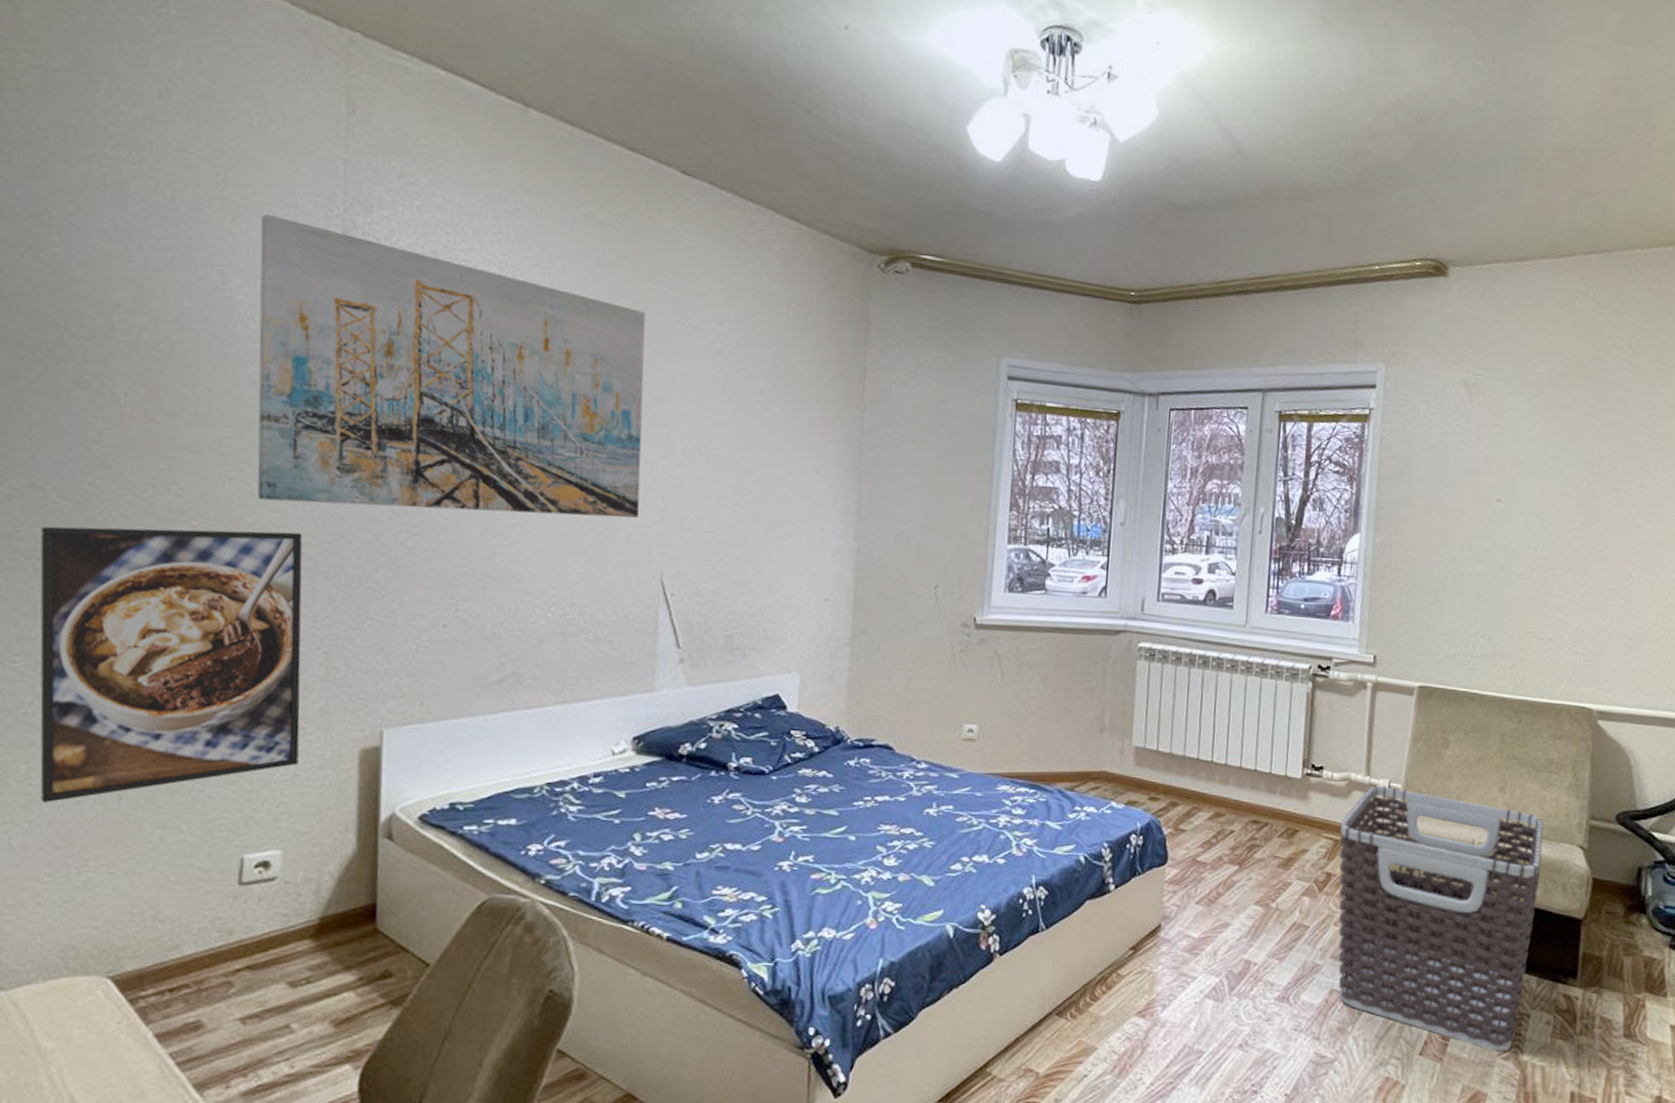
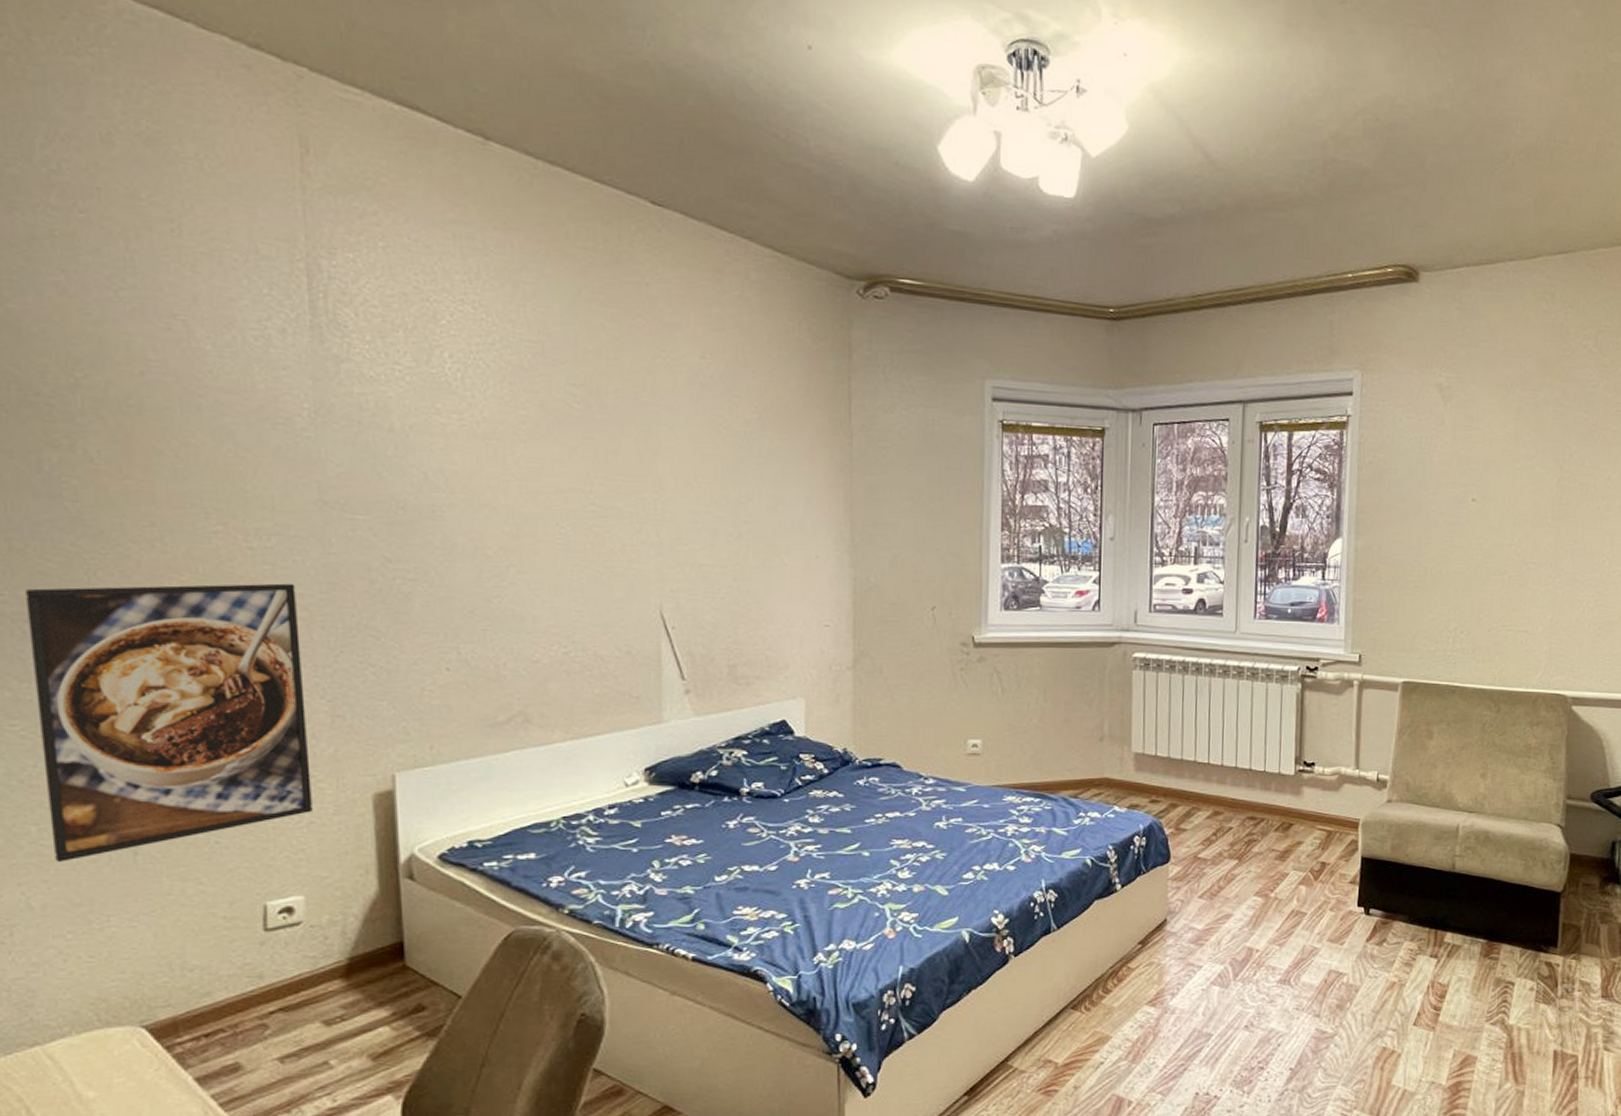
wall art: present [257,214,646,518] -> none [222,260,635,555]
clothes hamper: present [1338,786,1544,1052] -> none [1331,778,1523,1018]

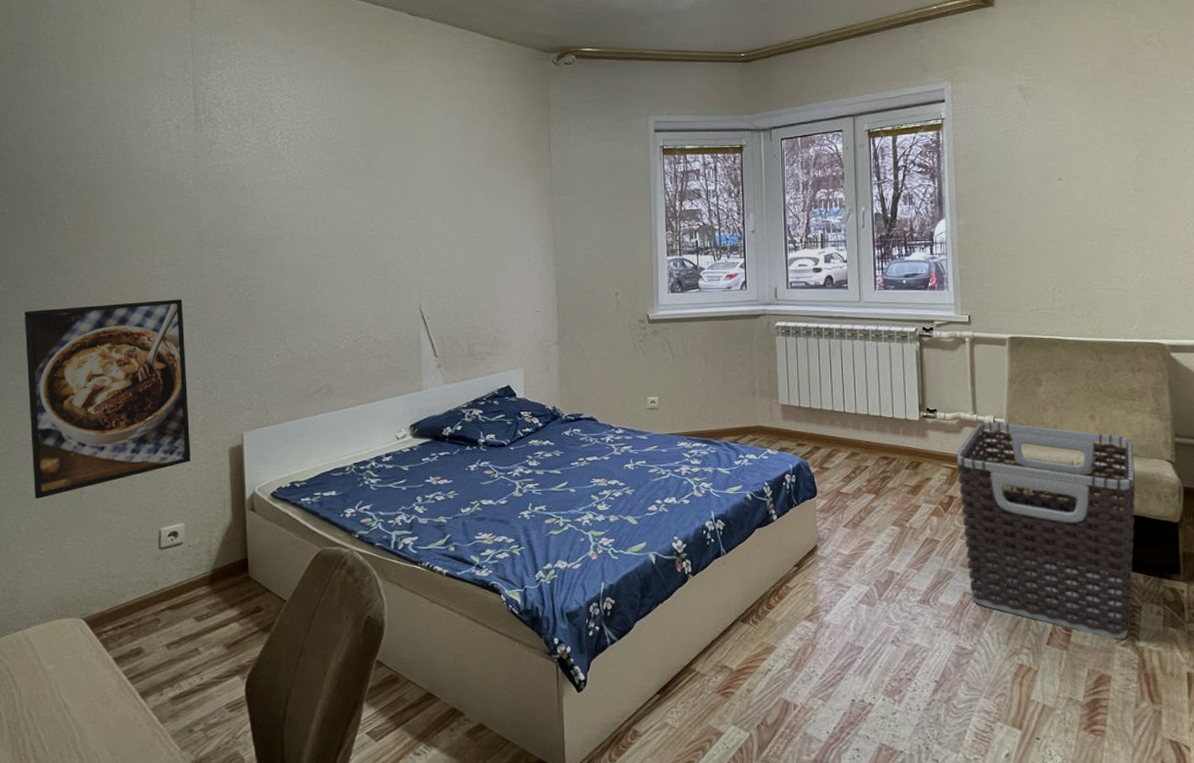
clothes hamper: none [1331,778,1523,1018] -> present [955,422,1135,640]

